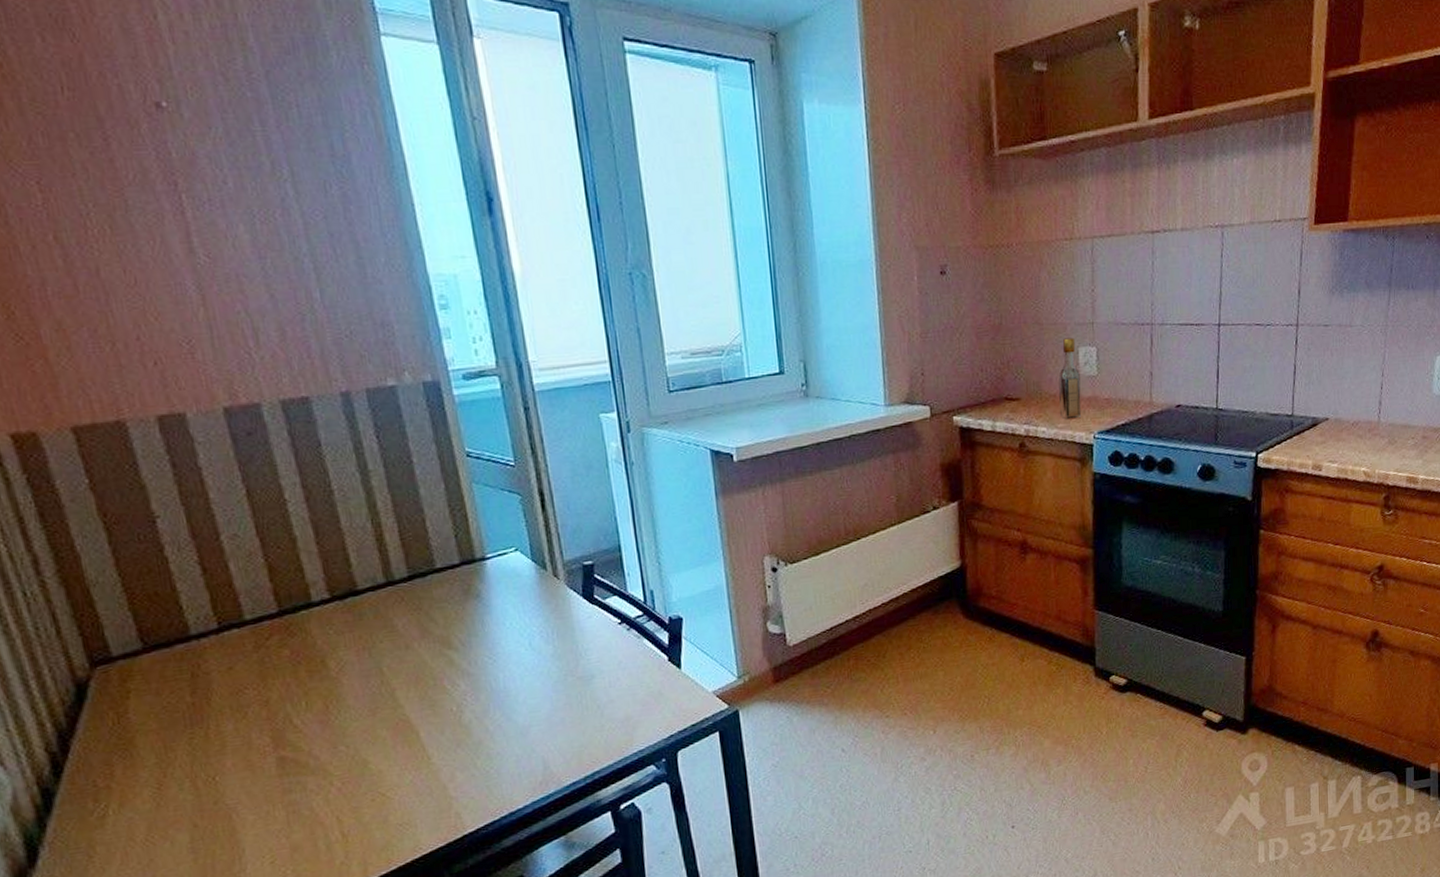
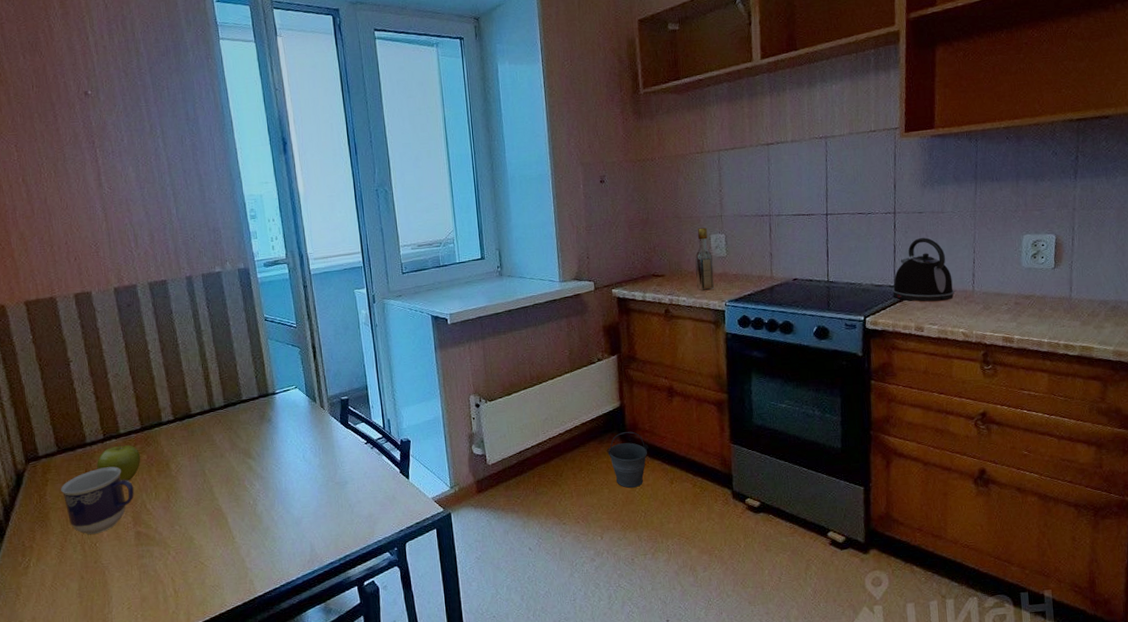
cup: none [152,667,273,765] -> present [61,466,134,534]
fruit: none [209,636,281,688] -> present [96,445,141,481]
bucket: none [942,598,995,669] -> present [606,431,649,488]
kettle: none [1290,356,1358,435] -> present [892,237,954,302]

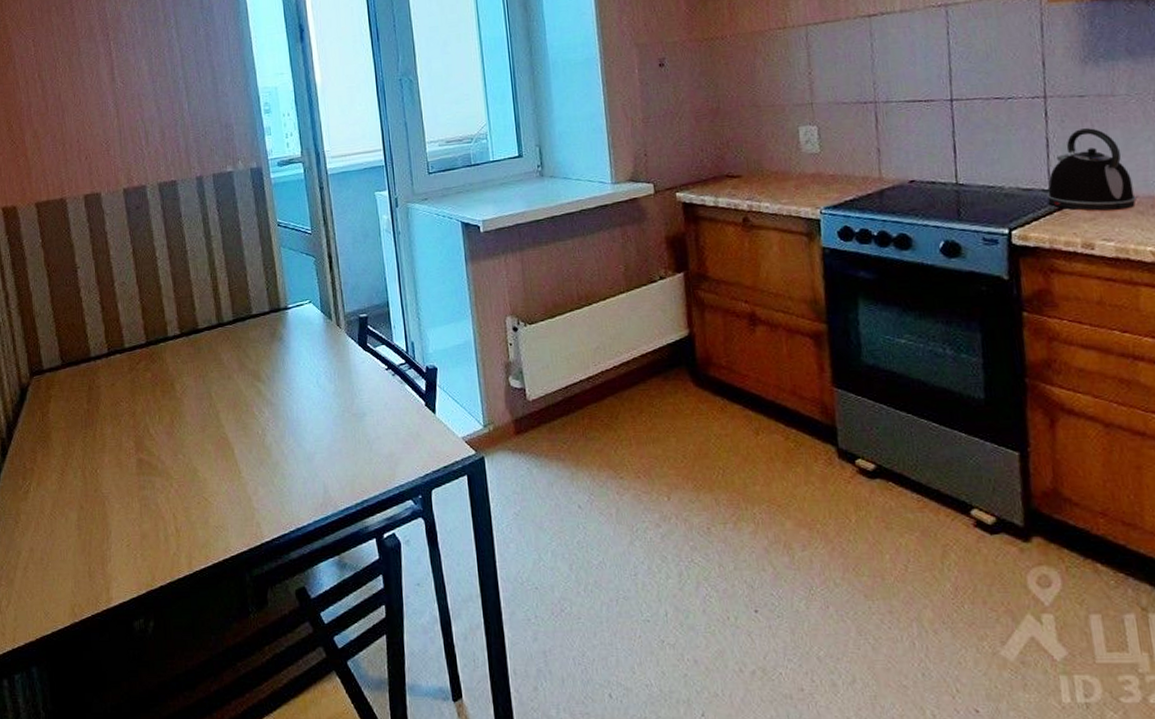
cup: present [61,466,134,534] -> none [64,384,137,459]
fruit: present [96,445,141,481] -> none [100,361,145,401]
bucket: present [606,431,649,488] -> none [673,367,727,437]
bottle: present [695,227,714,291] -> none [779,118,805,196]

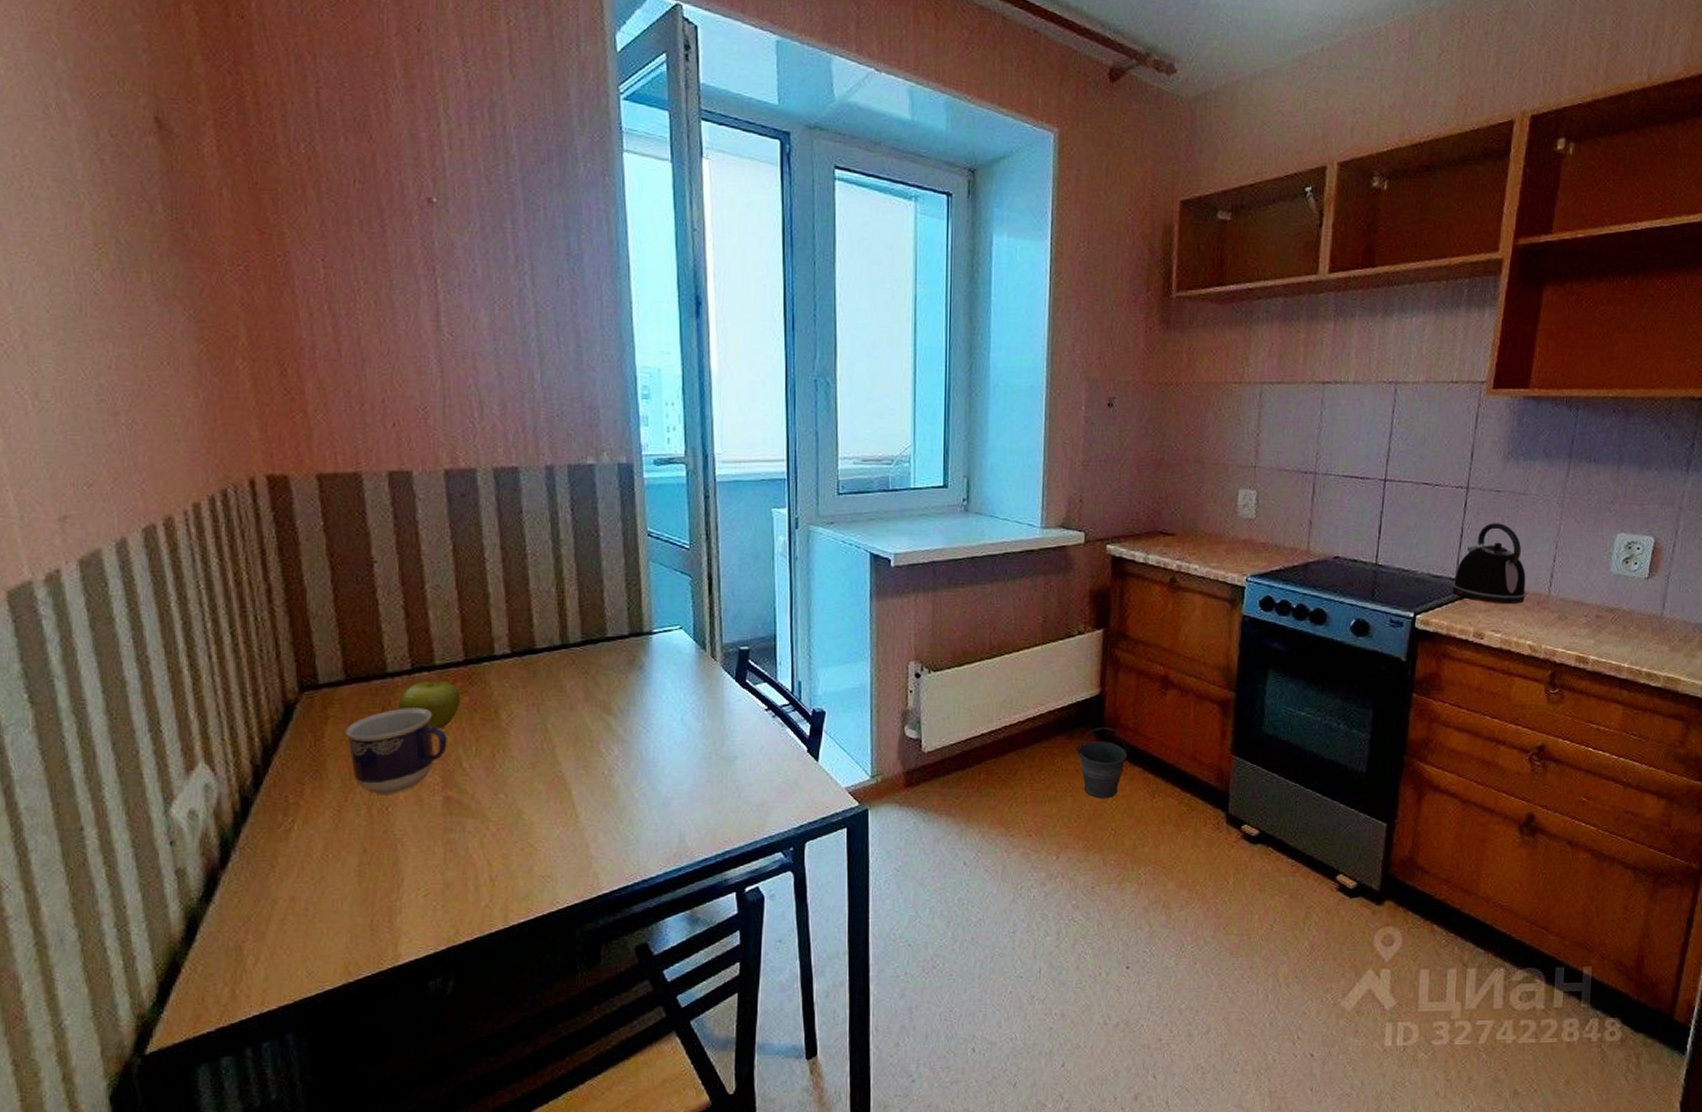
cup: none [64,384,137,459] -> present [346,708,447,794]
fruit: none [100,361,145,401] -> present [399,680,461,728]
bucket: none [673,367,727,437] -> present [1076,727,1130,798]

